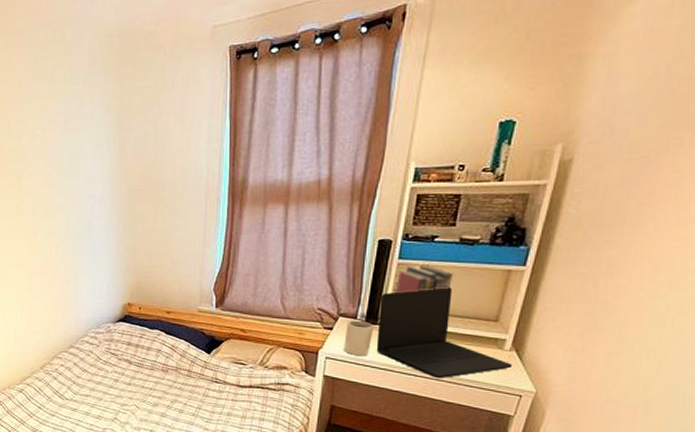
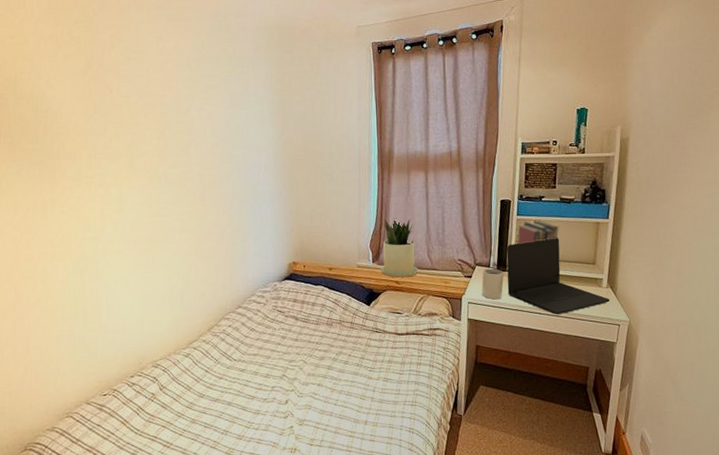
planter: none [224,258,269,326] -> present [380,218,418,278]

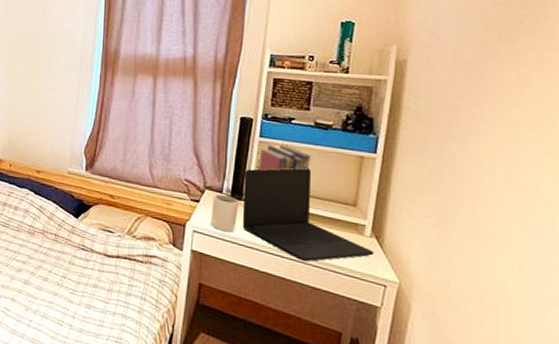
planter: present [380,218,418,278] -> none [93,124,137,192]

